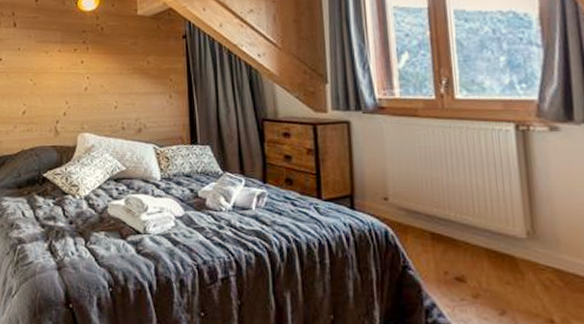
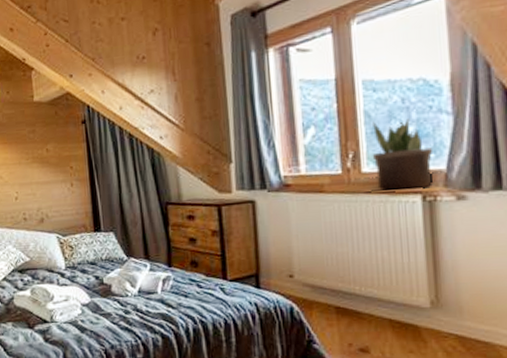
planter: none [465,49,525,119] -> present [372,119,434,192]

